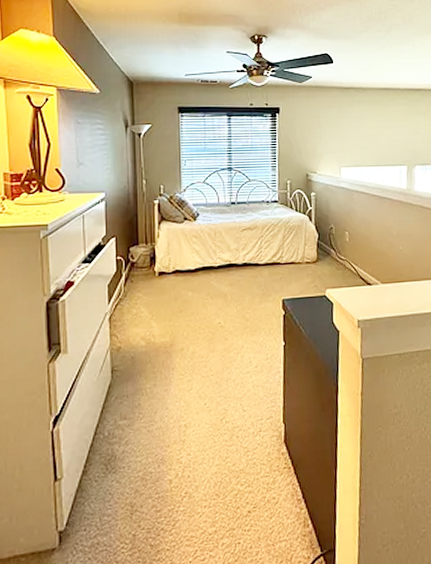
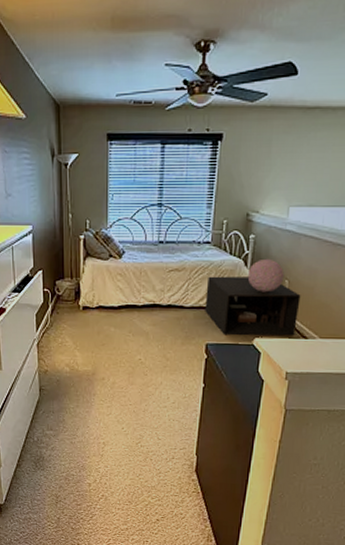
nightstand: none [278,231,361,289] -> present [205,276,301,336]
decorative sphere: none [313,213,345,245] -> present [247,258,285,293]

